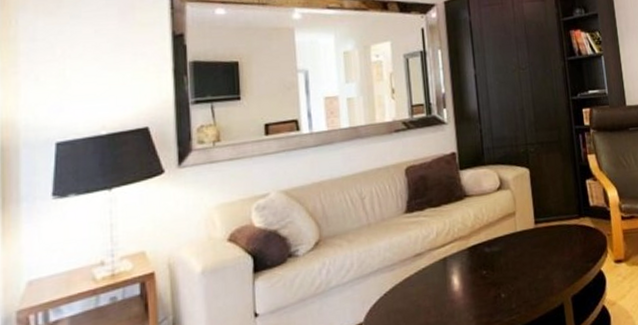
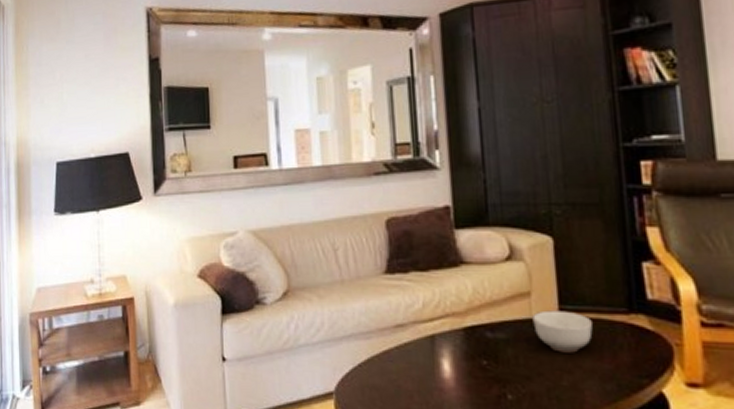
bowl: none [517,222,557,255] -> present [532,310,593,353]

